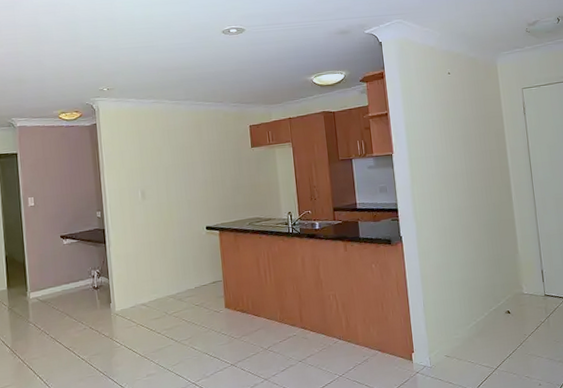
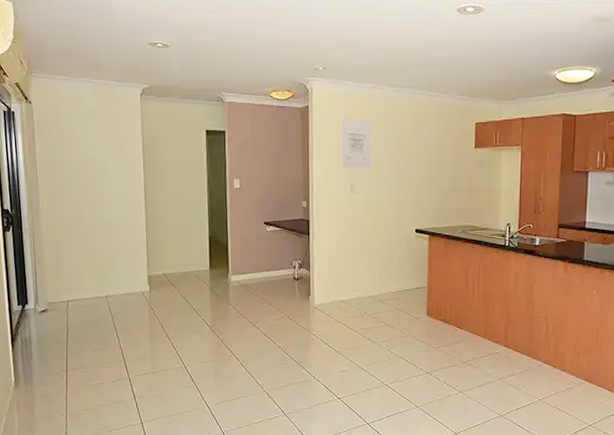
wall art: none [127,130,161,180] -> present [340,117,374,171]

